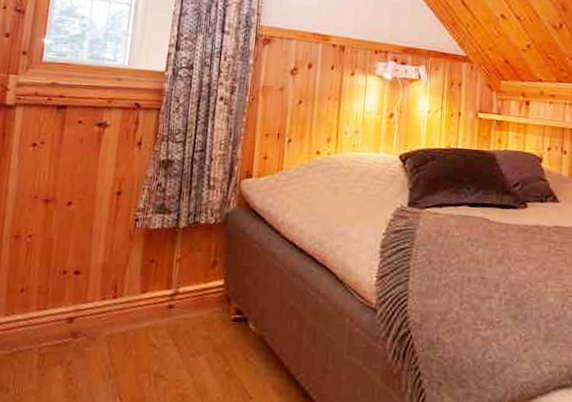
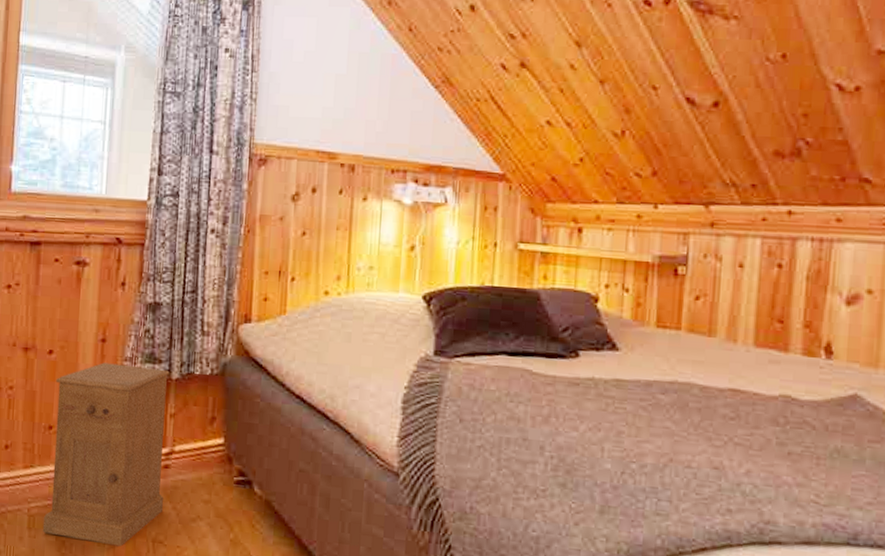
nightstand: none [51,213,178,382] -> present [42,362,170,547]

